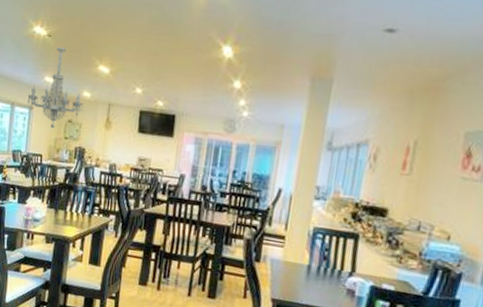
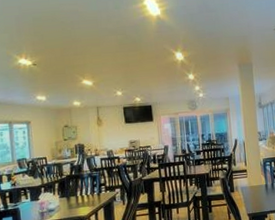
chandelier: present [27,47,83,129] -> none [23,72,76,135]

